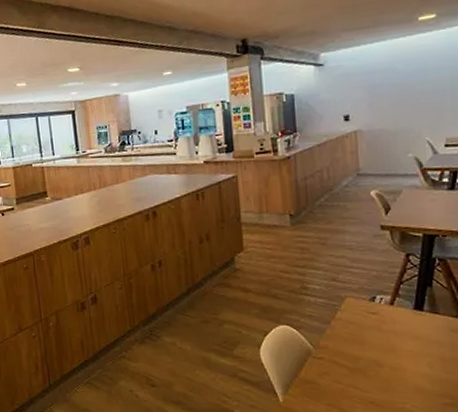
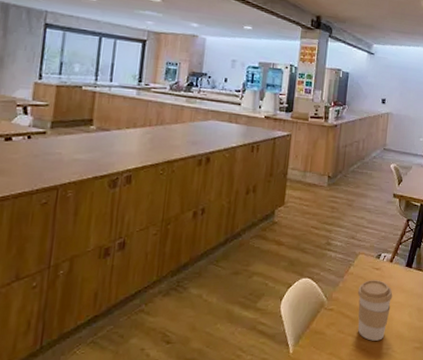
coffee cup: none [351,326,401,394] -> present [357,280,393,341]

